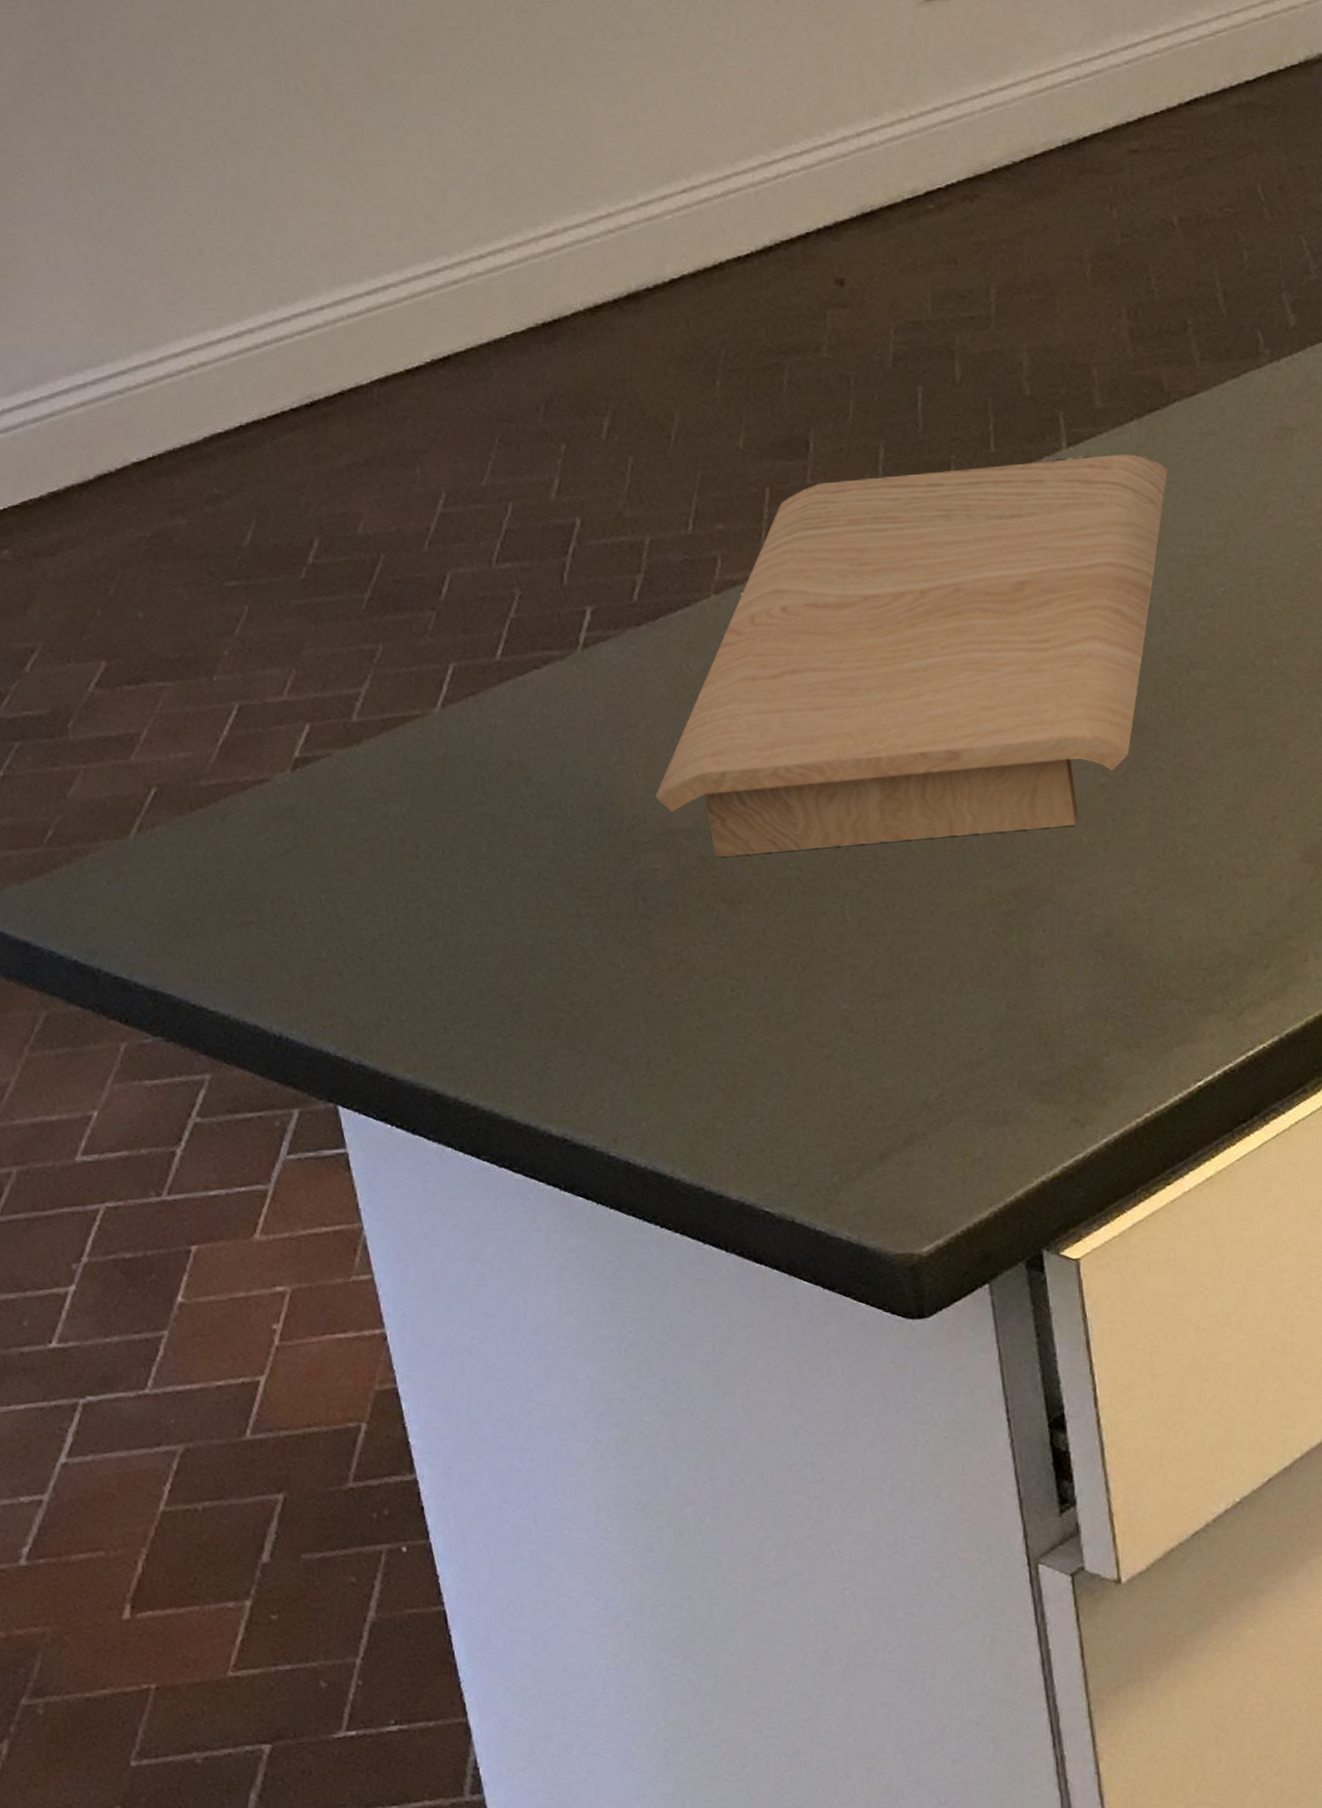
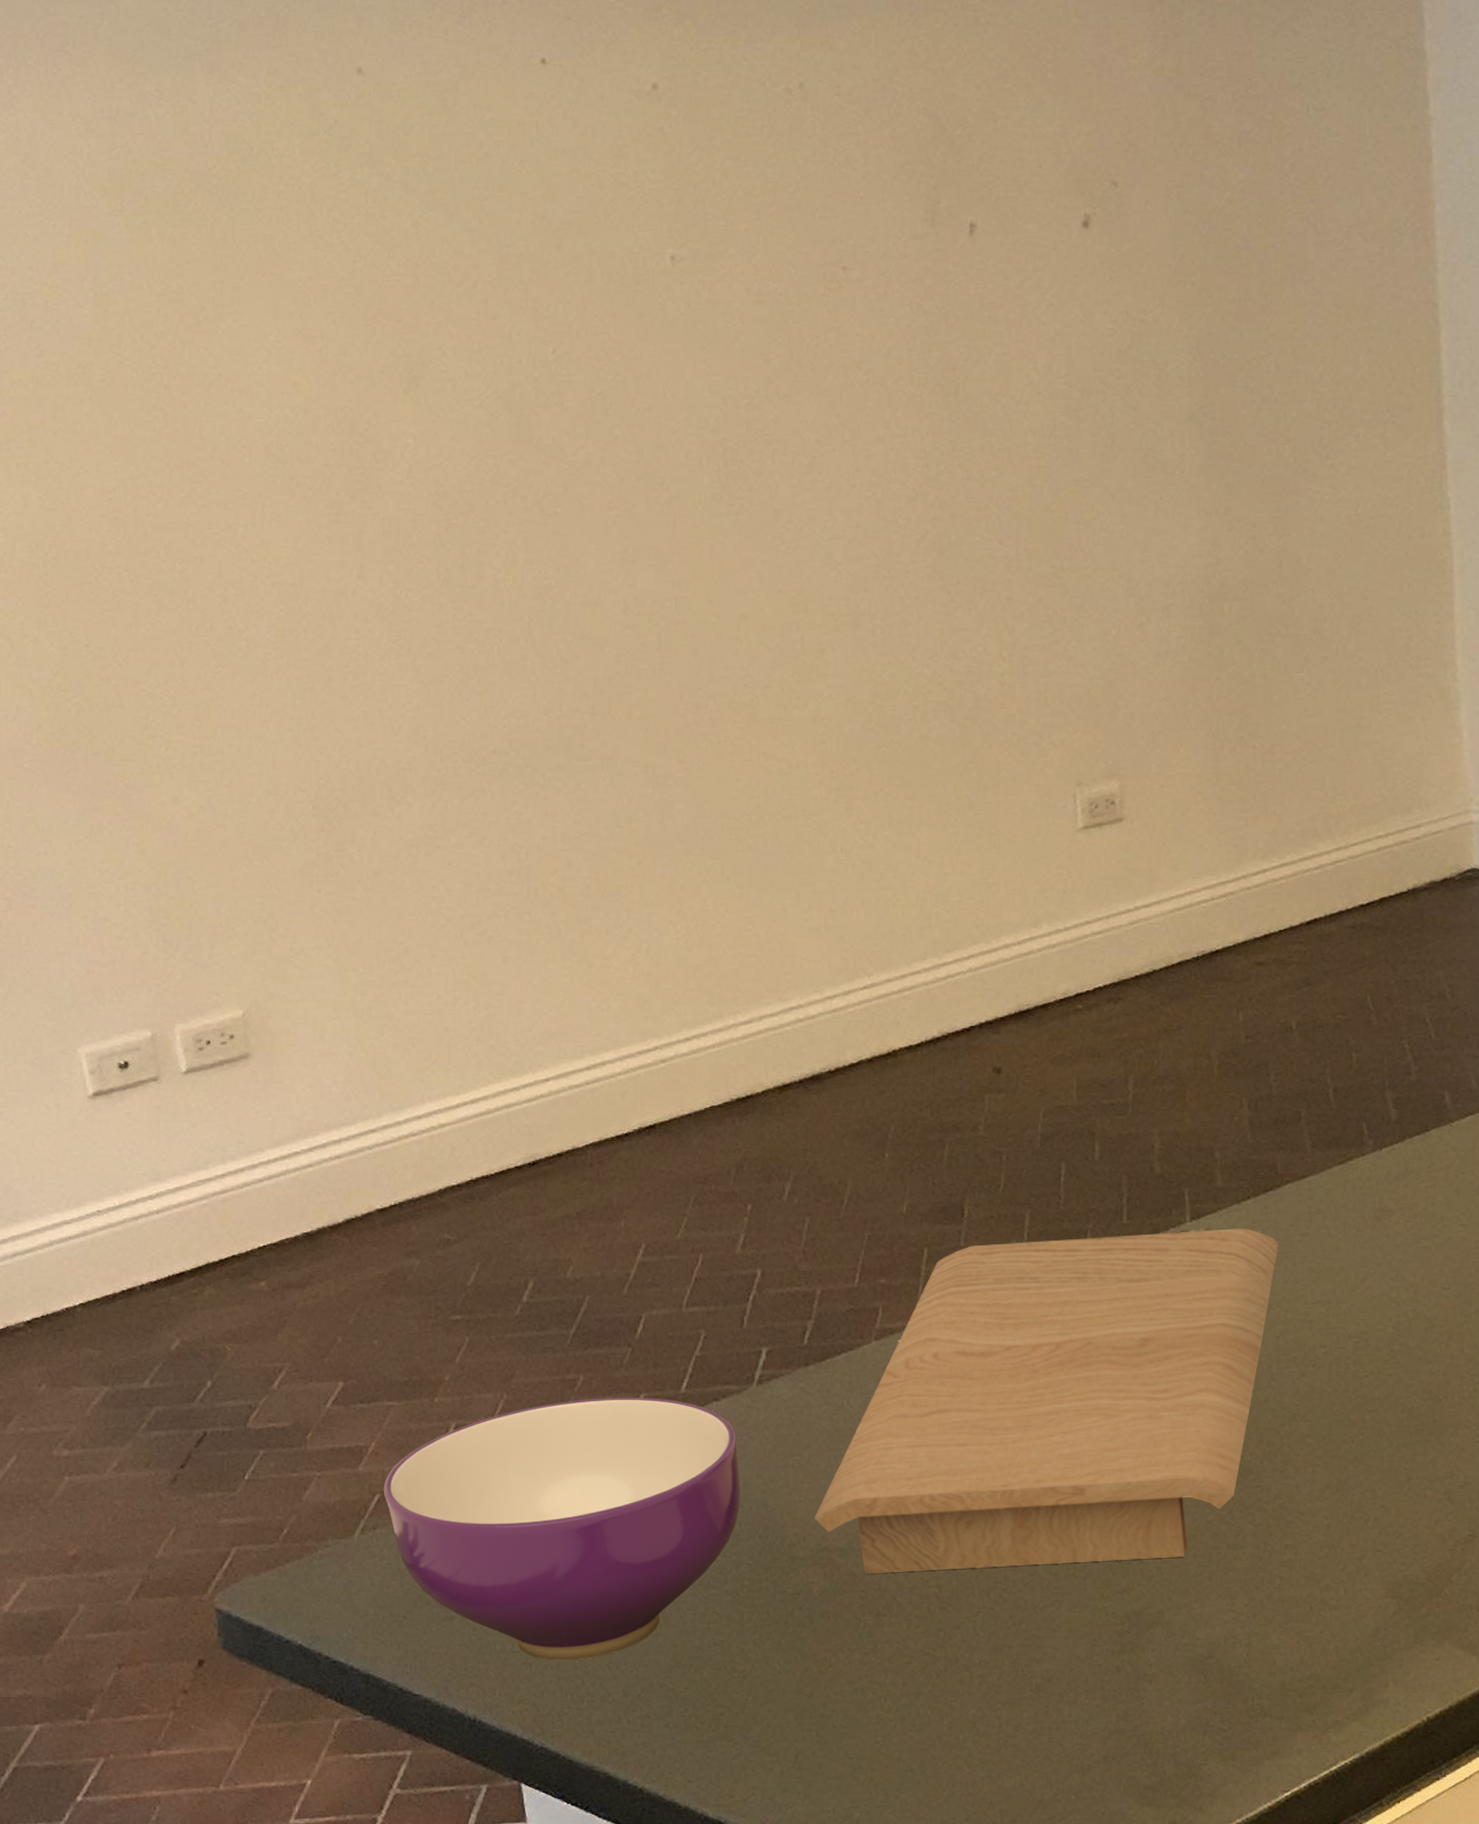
bowl: none [160,667,570,967] -> present [383,1398,740,1661]

